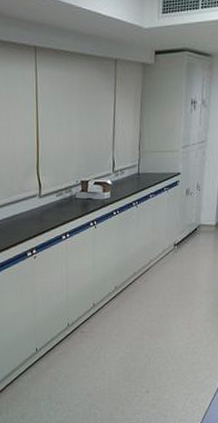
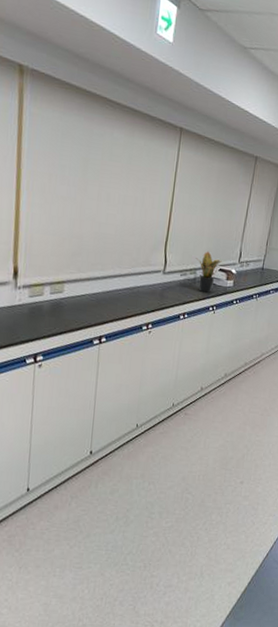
potted plant: none [69,166,96,209] -> present [195,251,222,293]

